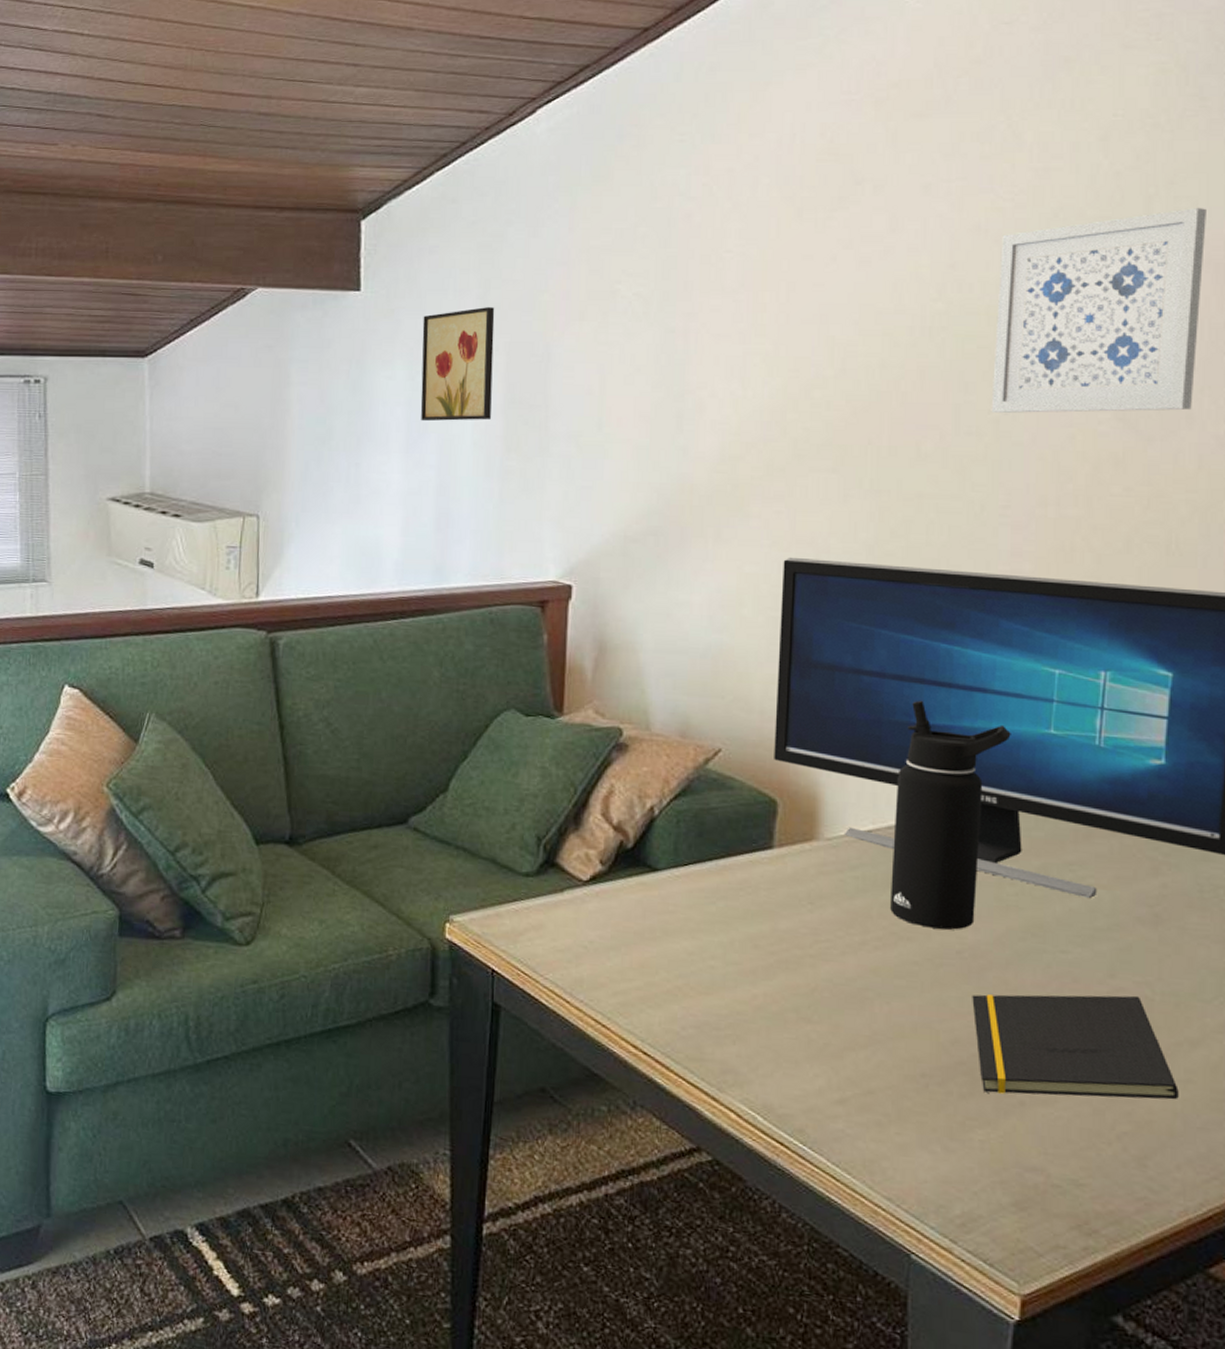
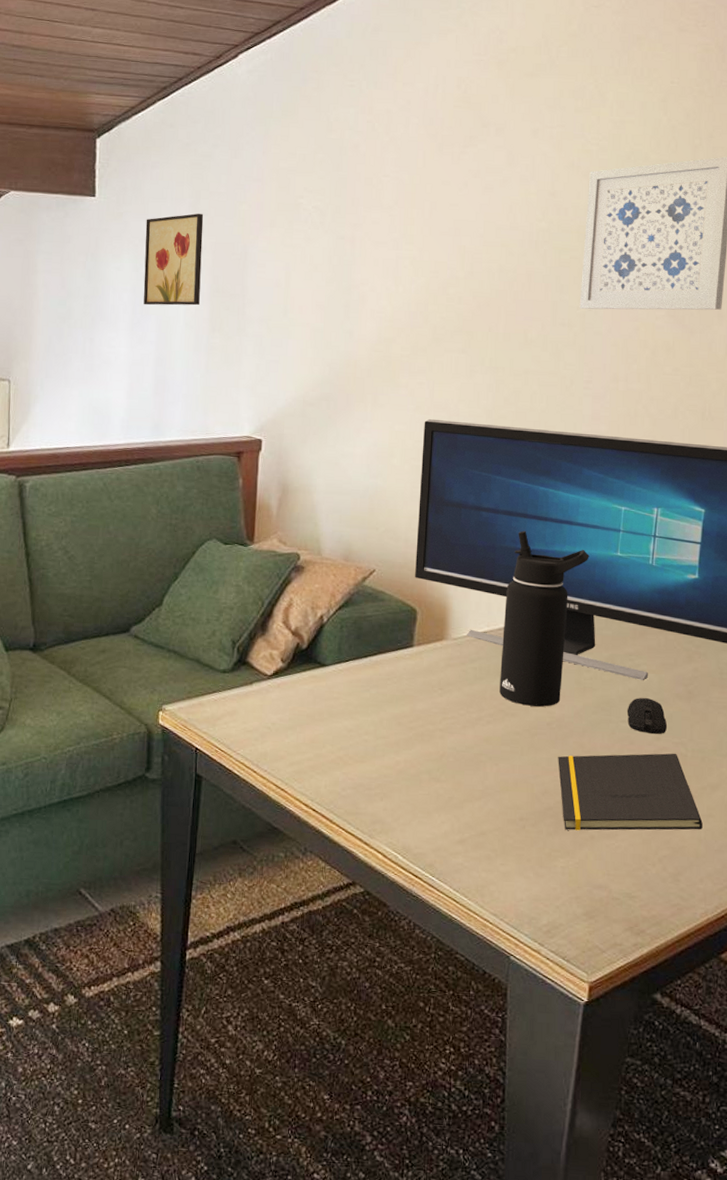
computer mouse: none [1067,921,1124,971] -> present [626,698,667,735]

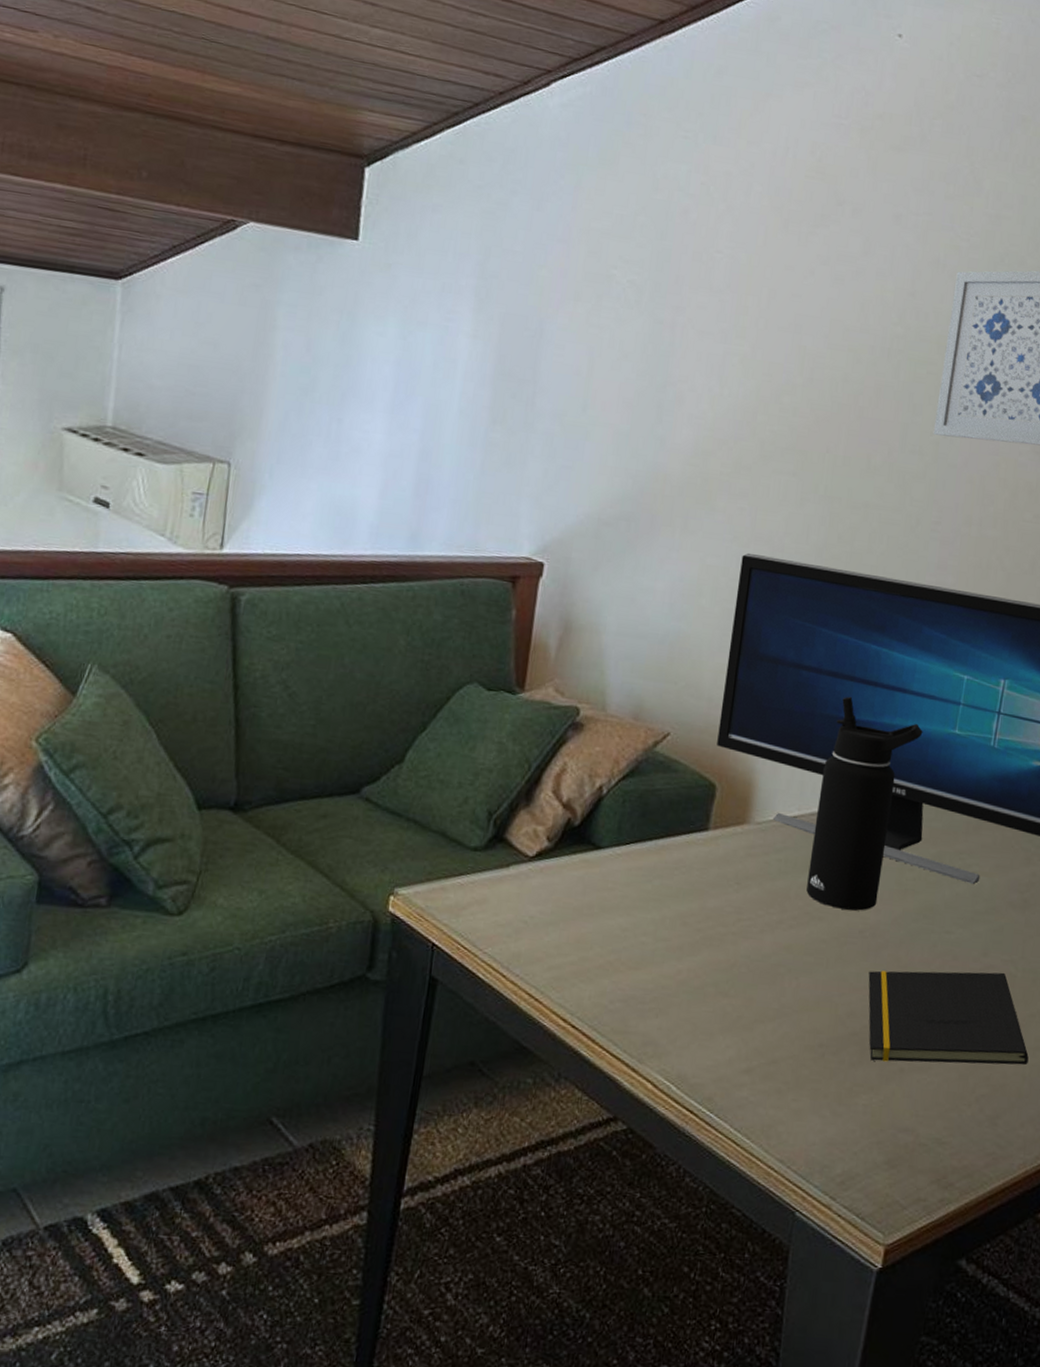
wall art: present [143,213,204,306] -> none [409,274,493,389]
computer mouse: present [626,698,667,735] -> none [952,905,997,950]

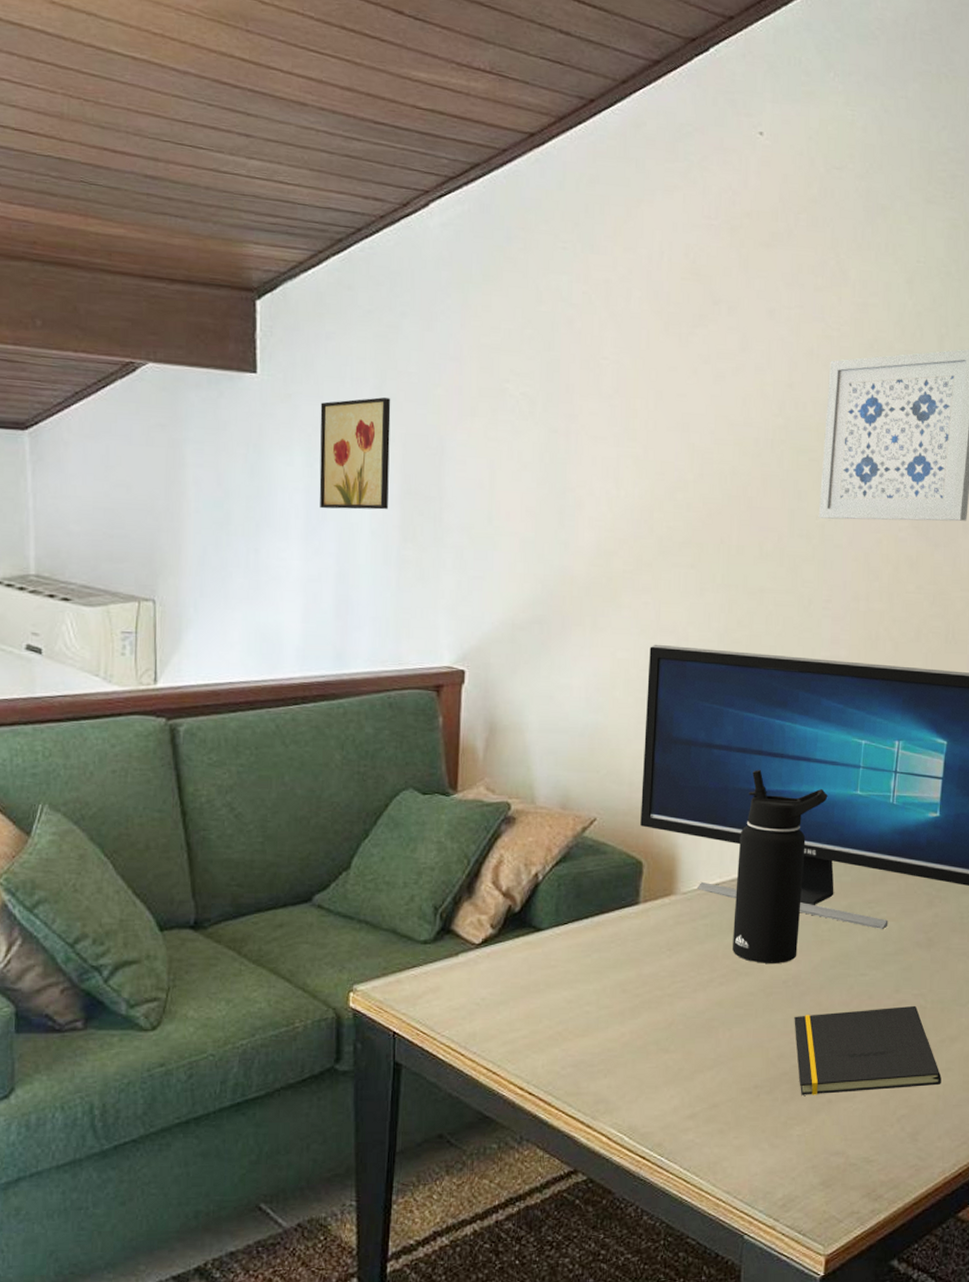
wall art: none [409,274,493,389] -> present [319,397,391,510]

